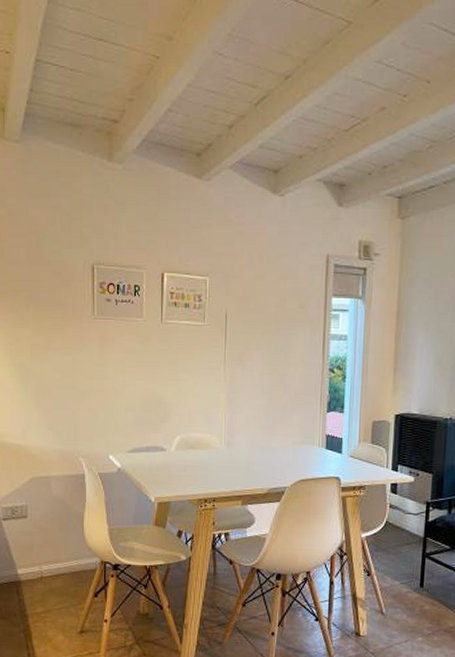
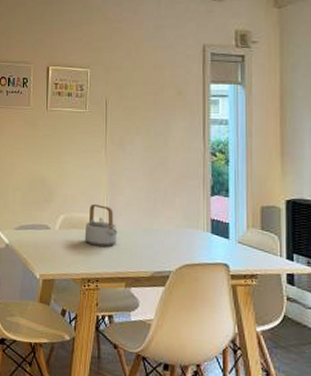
teapot: none [201,423,235,467] -> present [84,204,118,247]

